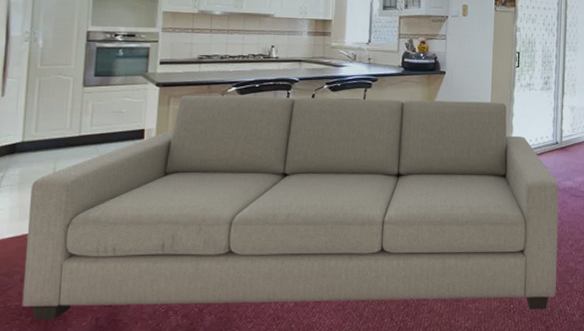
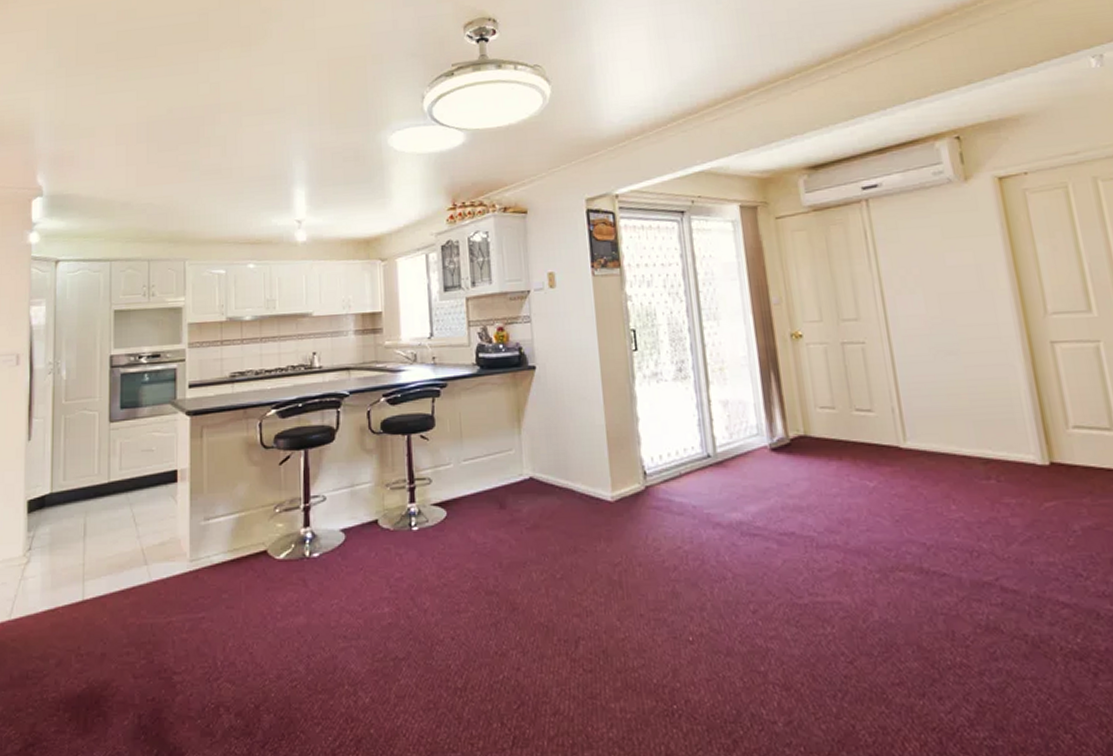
sofa: present [22,95,559,320] -> none [59,402,741,716]

